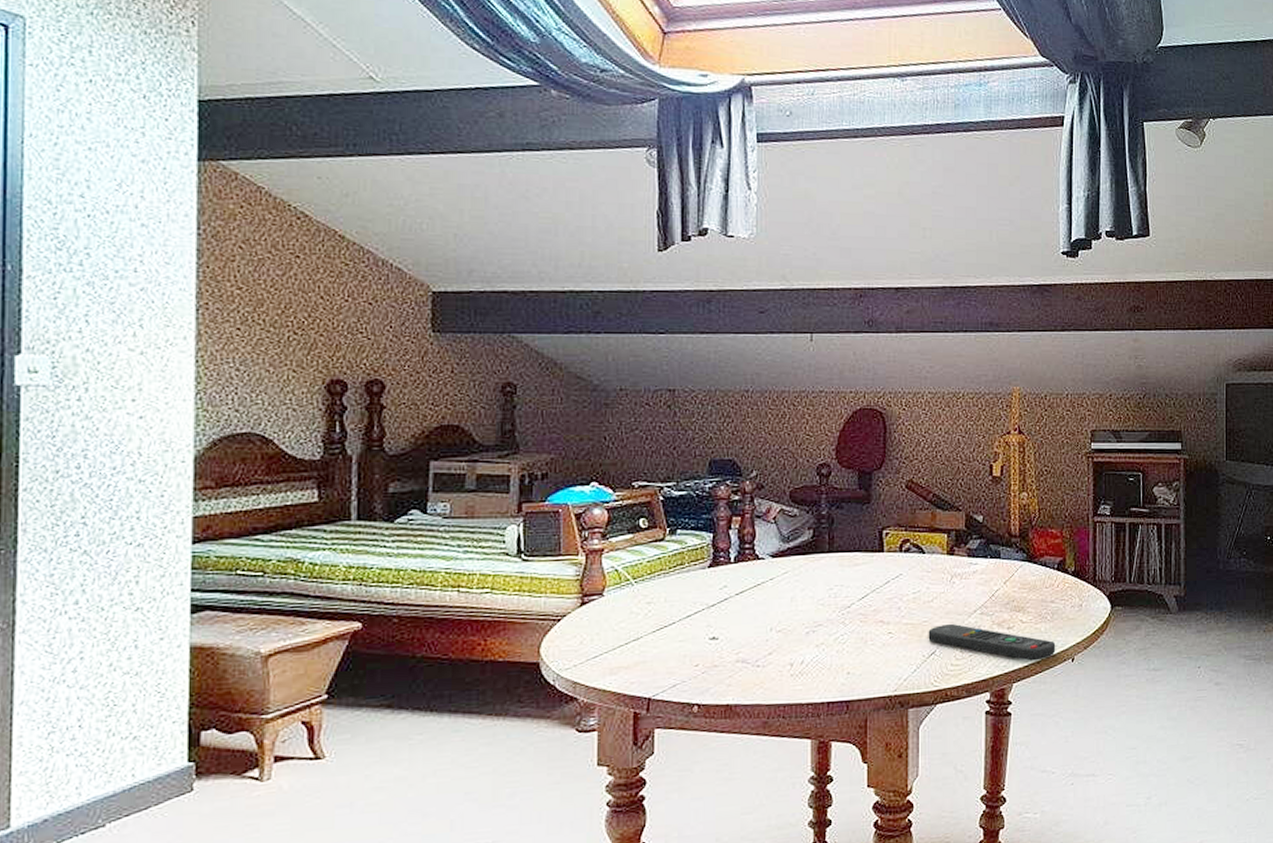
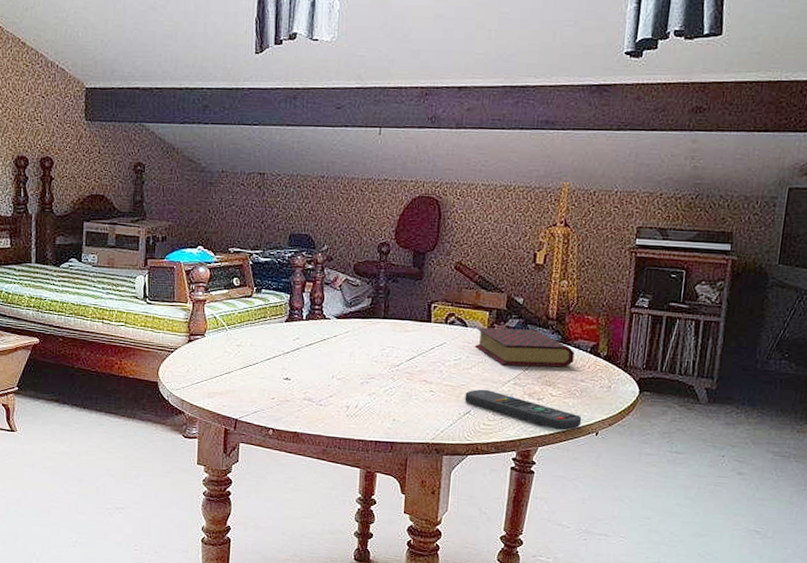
book: none [935,550,1041,594] -> present [475,328,574,367]

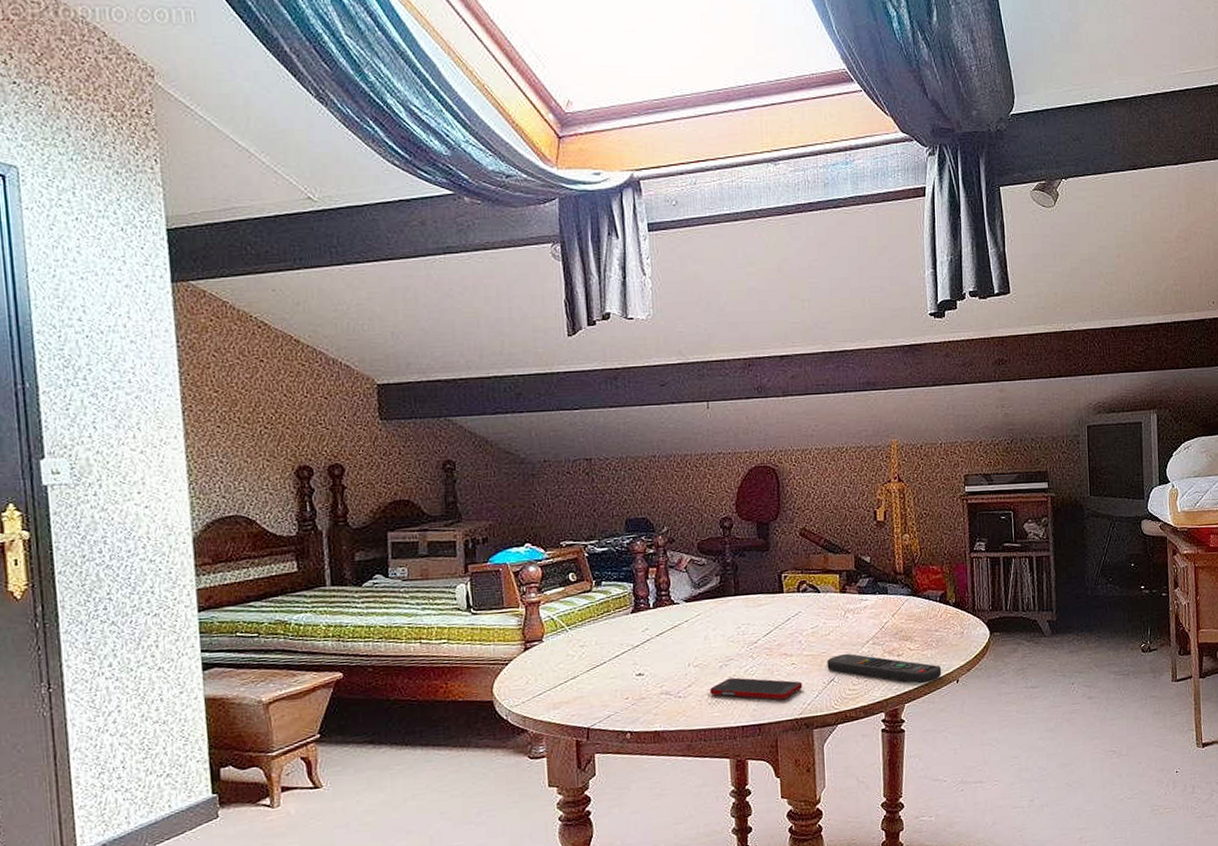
cell phone: none [349,395,439,423] -> present [710,677,803,700]
book: present [475,328,574,367] -> none [829,587,926,627]

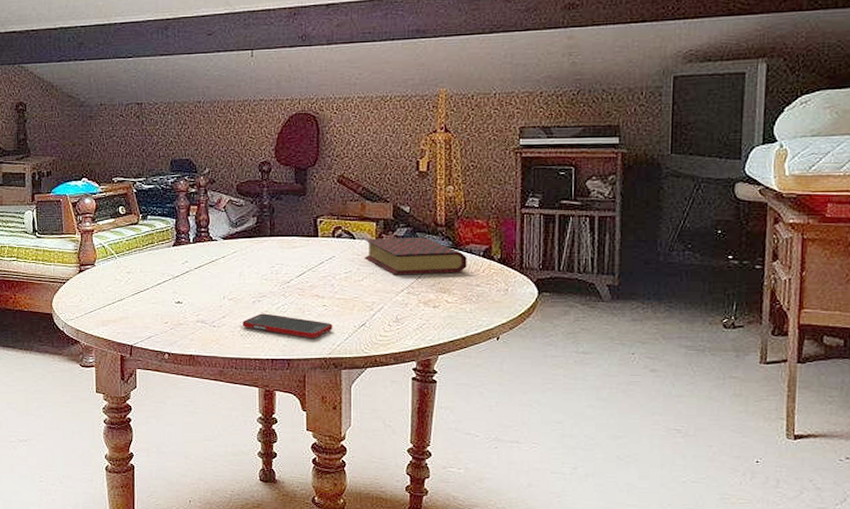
remote control: present [827,653,942,684] -> none [359,300,481,337]
book: none [829,587,926,627] -> present [365,238,467,275]

